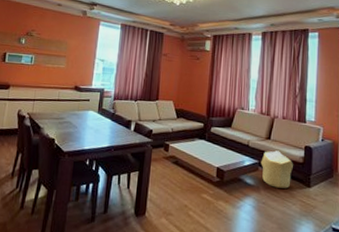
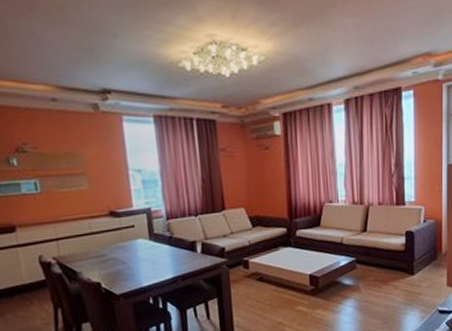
pouf: present [261,150,293,189] -> none [358,242,394,283]

